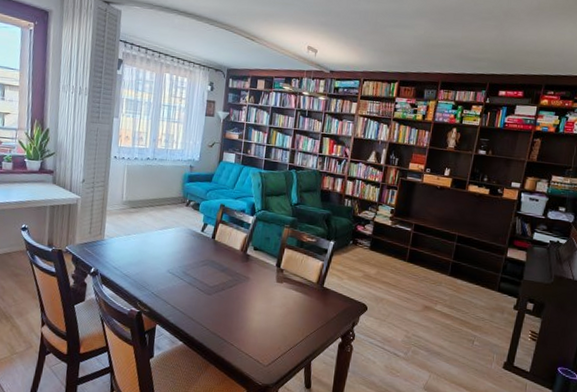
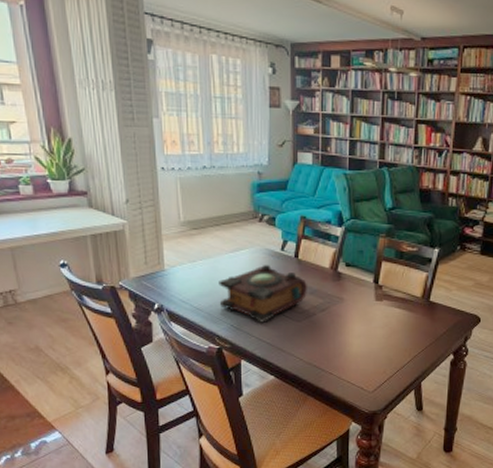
book: none [145,243,220,293] -> present [219,265,307,323]

